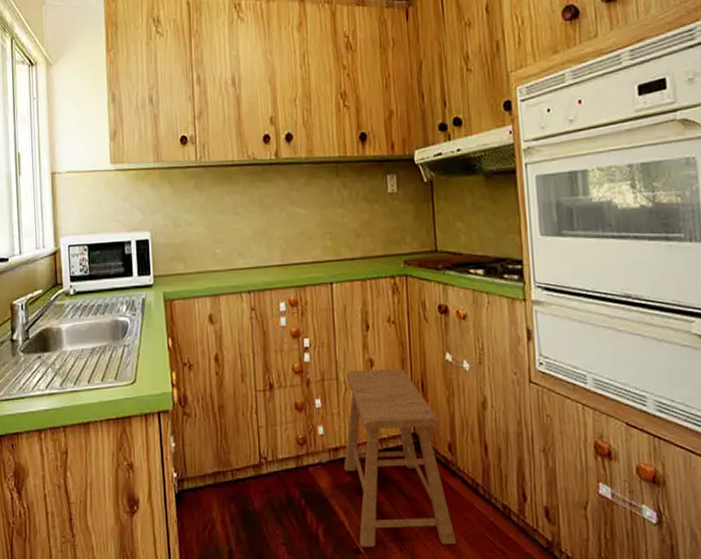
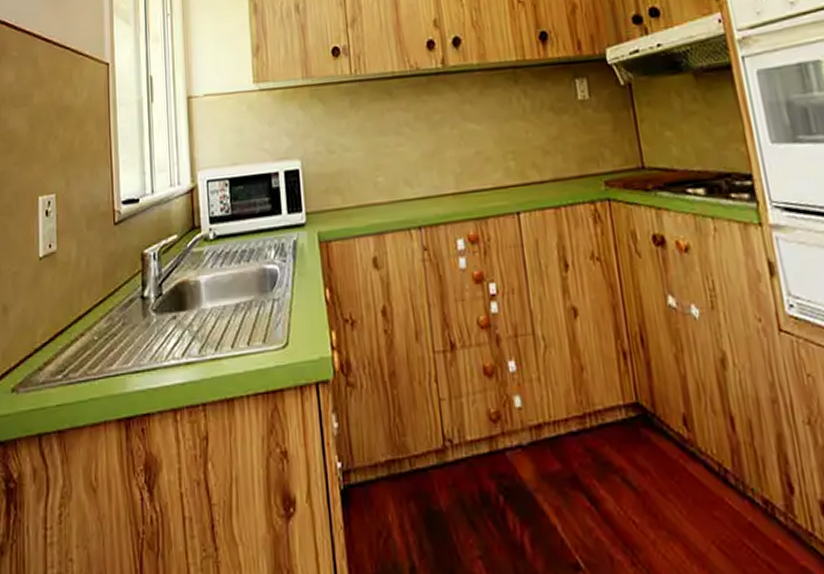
stool: present [344,368,456,547] -> none [544,317,706,561]

